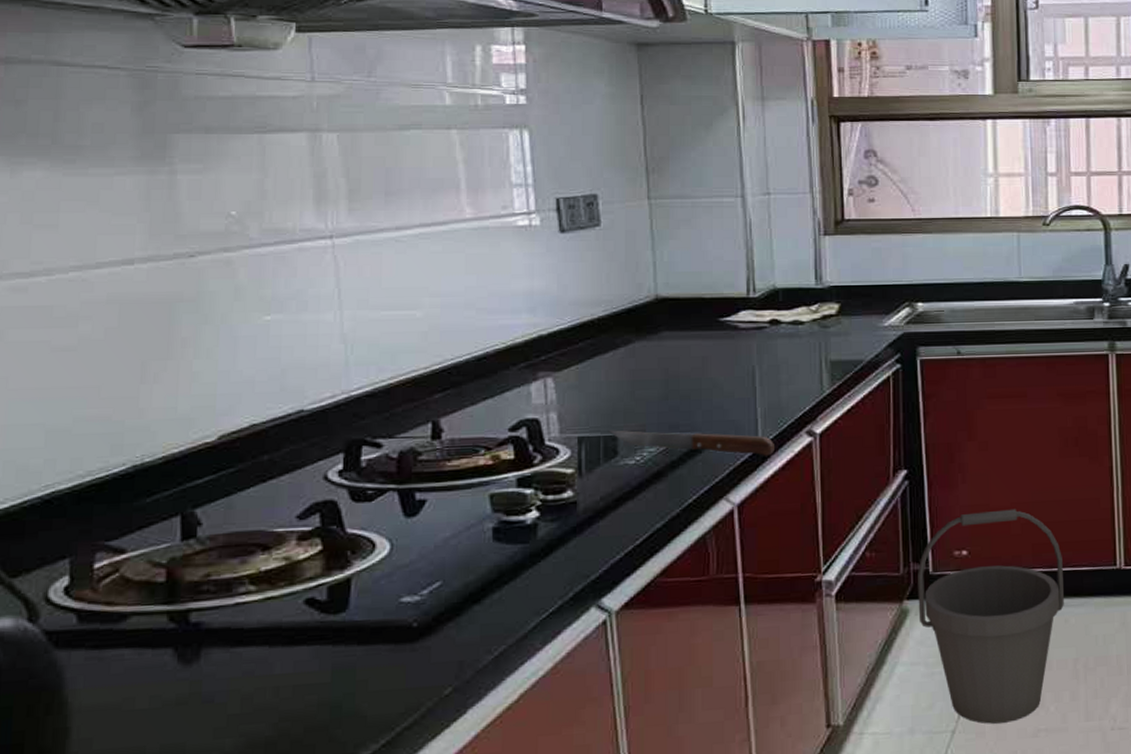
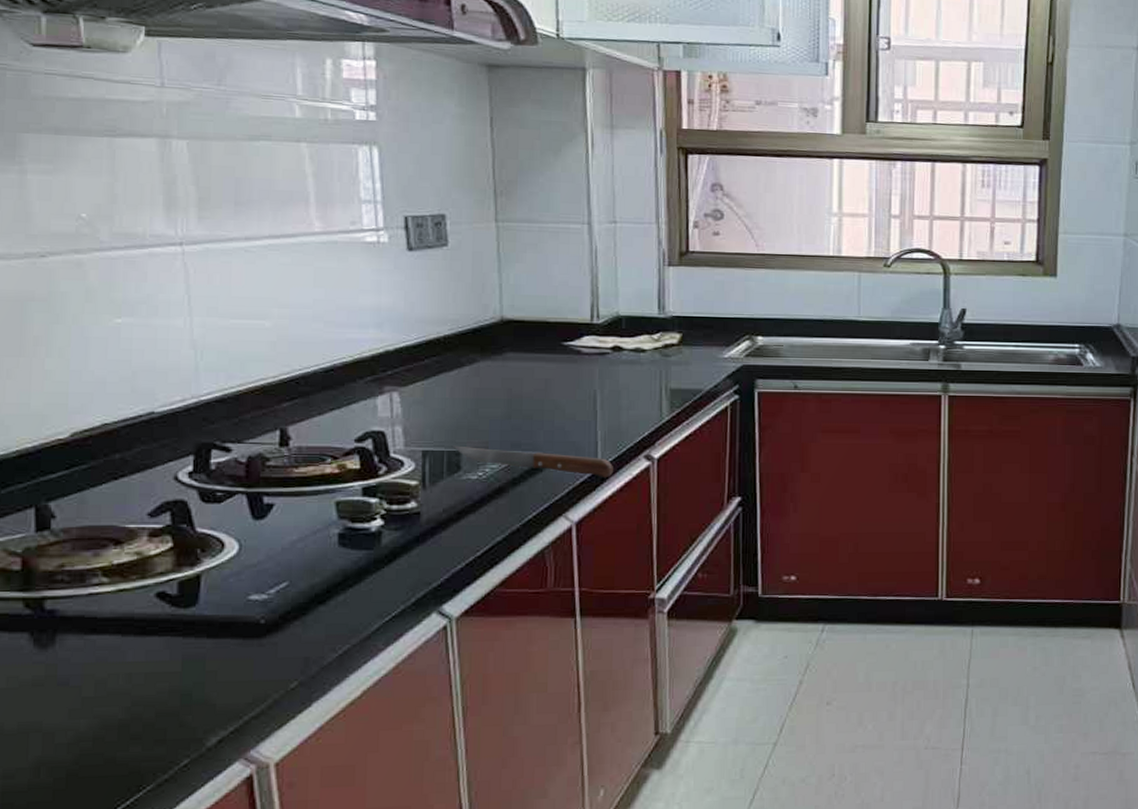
bucket: present [918,509,1064,724] -> none [746,539,887,738]

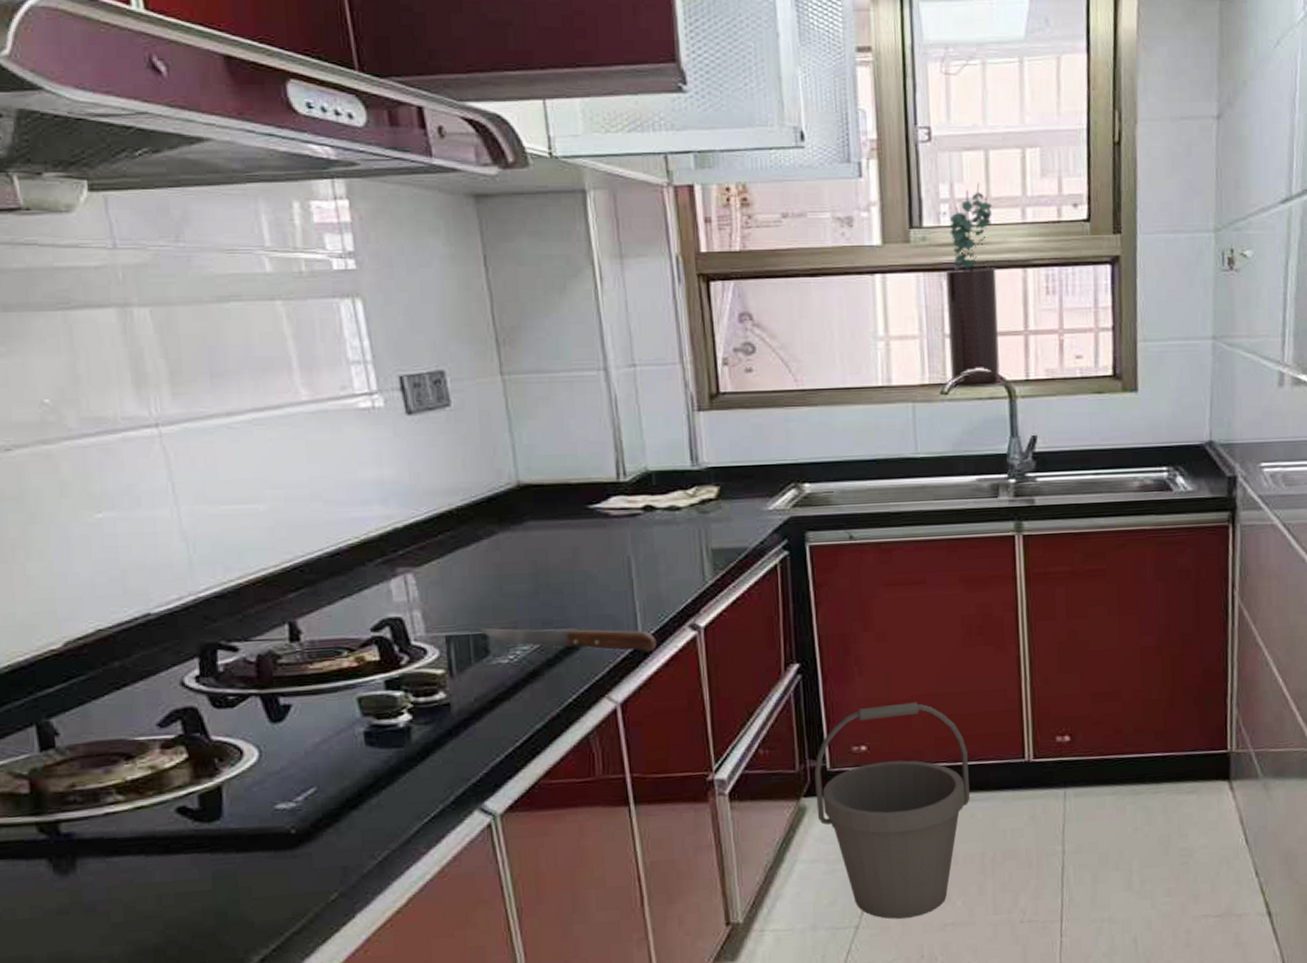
bucket: none [746,539,887,738] -> present [814,702,970,919]
vase: none [894,87,939,263] -> present [945,182,1000,388]

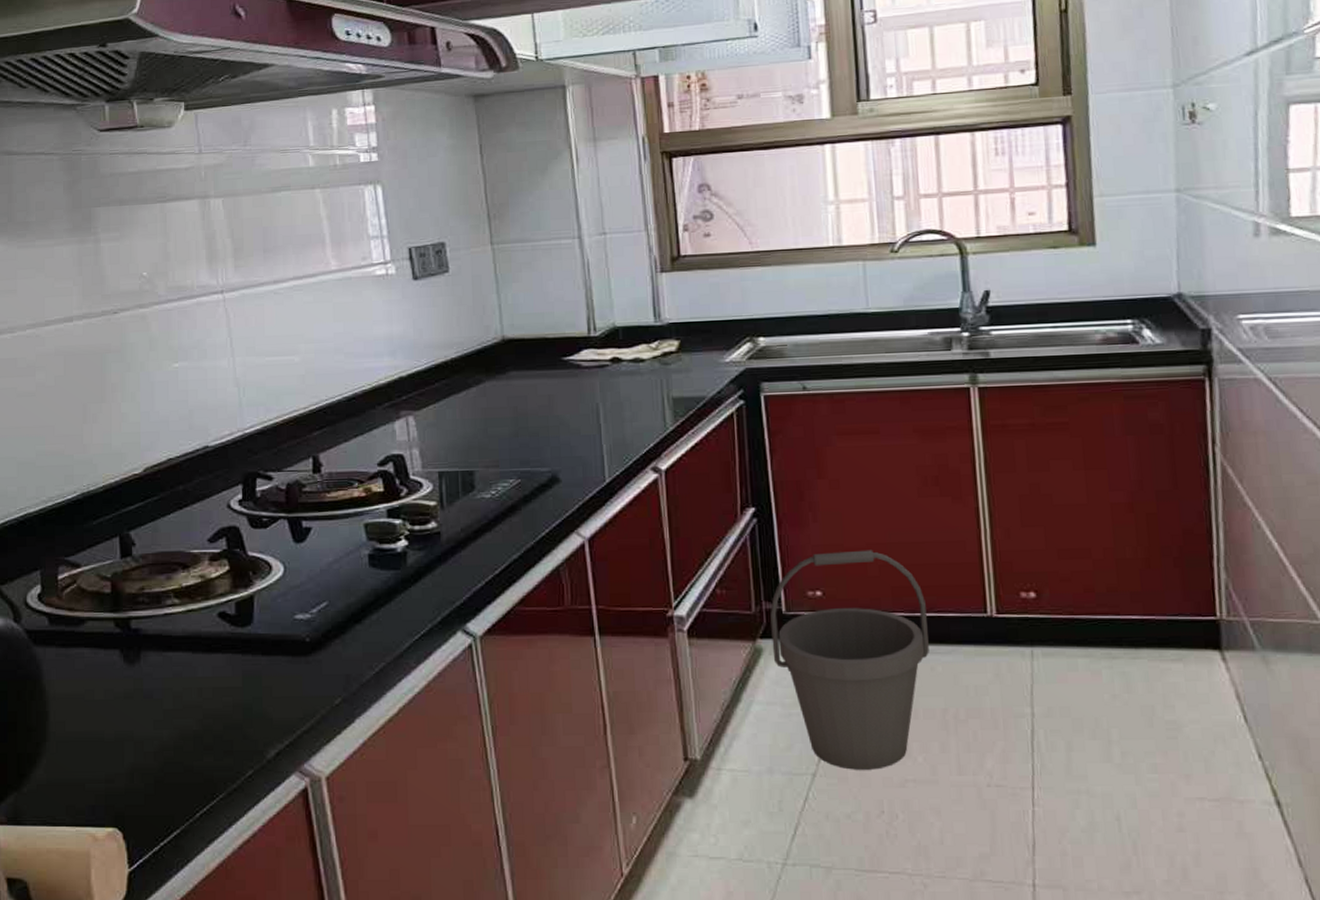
kitchen knife: present [477,628,656,653] -> none [465,465,621,493]
vase: present [945,182,1000,388] -> none [892,56,950,246]

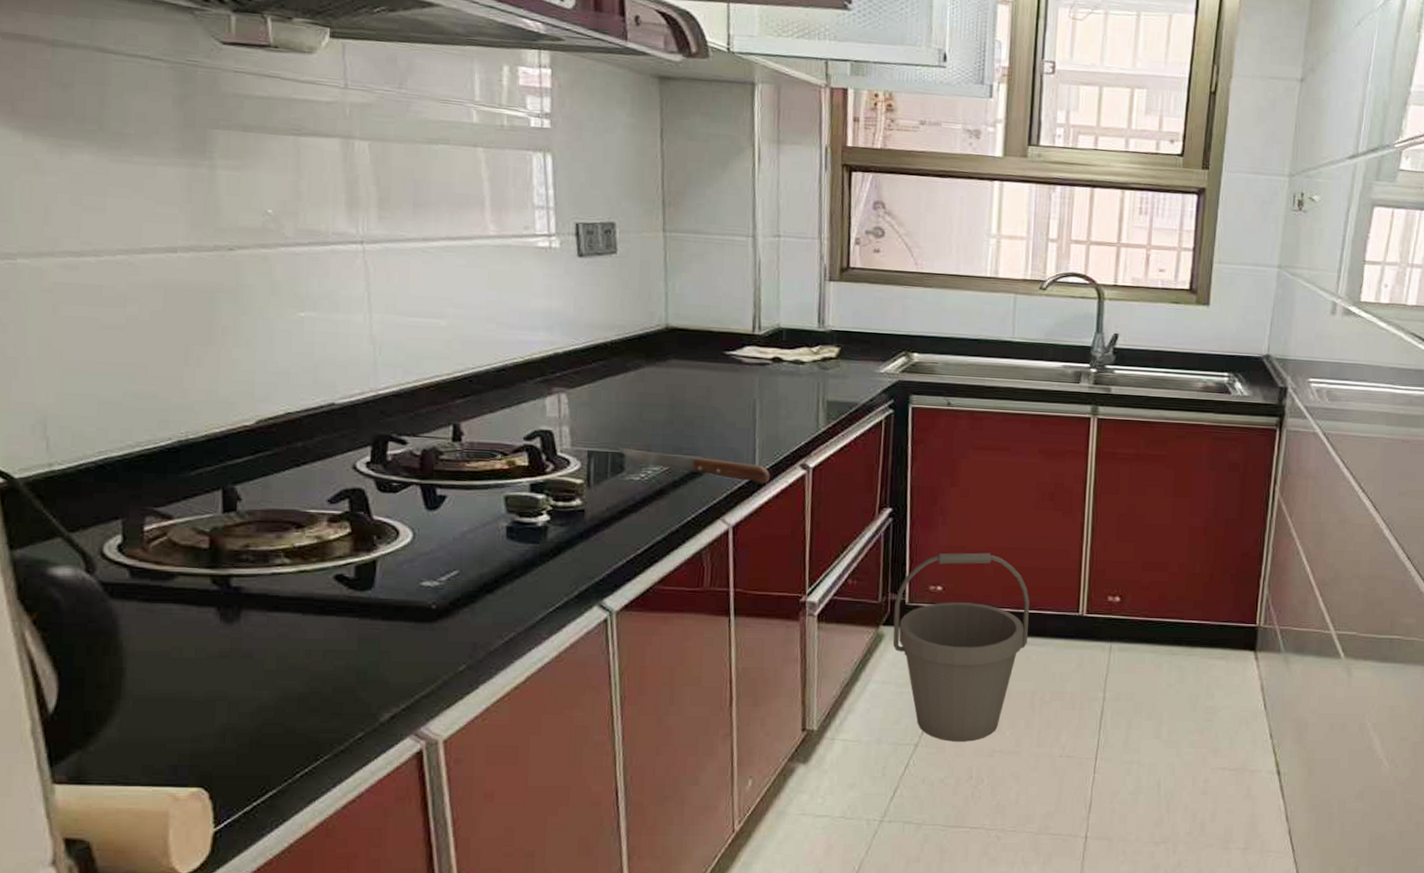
kitchen knife: none [465,465,621,493] -> present [616,447,770,485]

